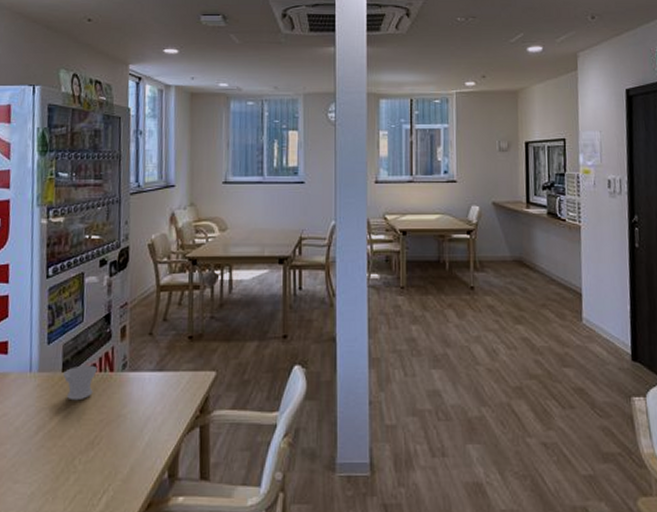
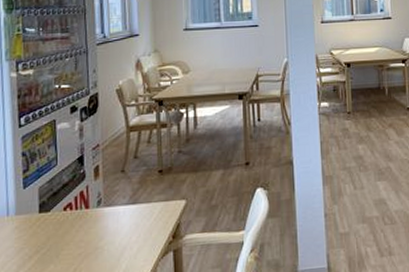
cup: present [63,365,98,401] -> none [40,204,73,239]

